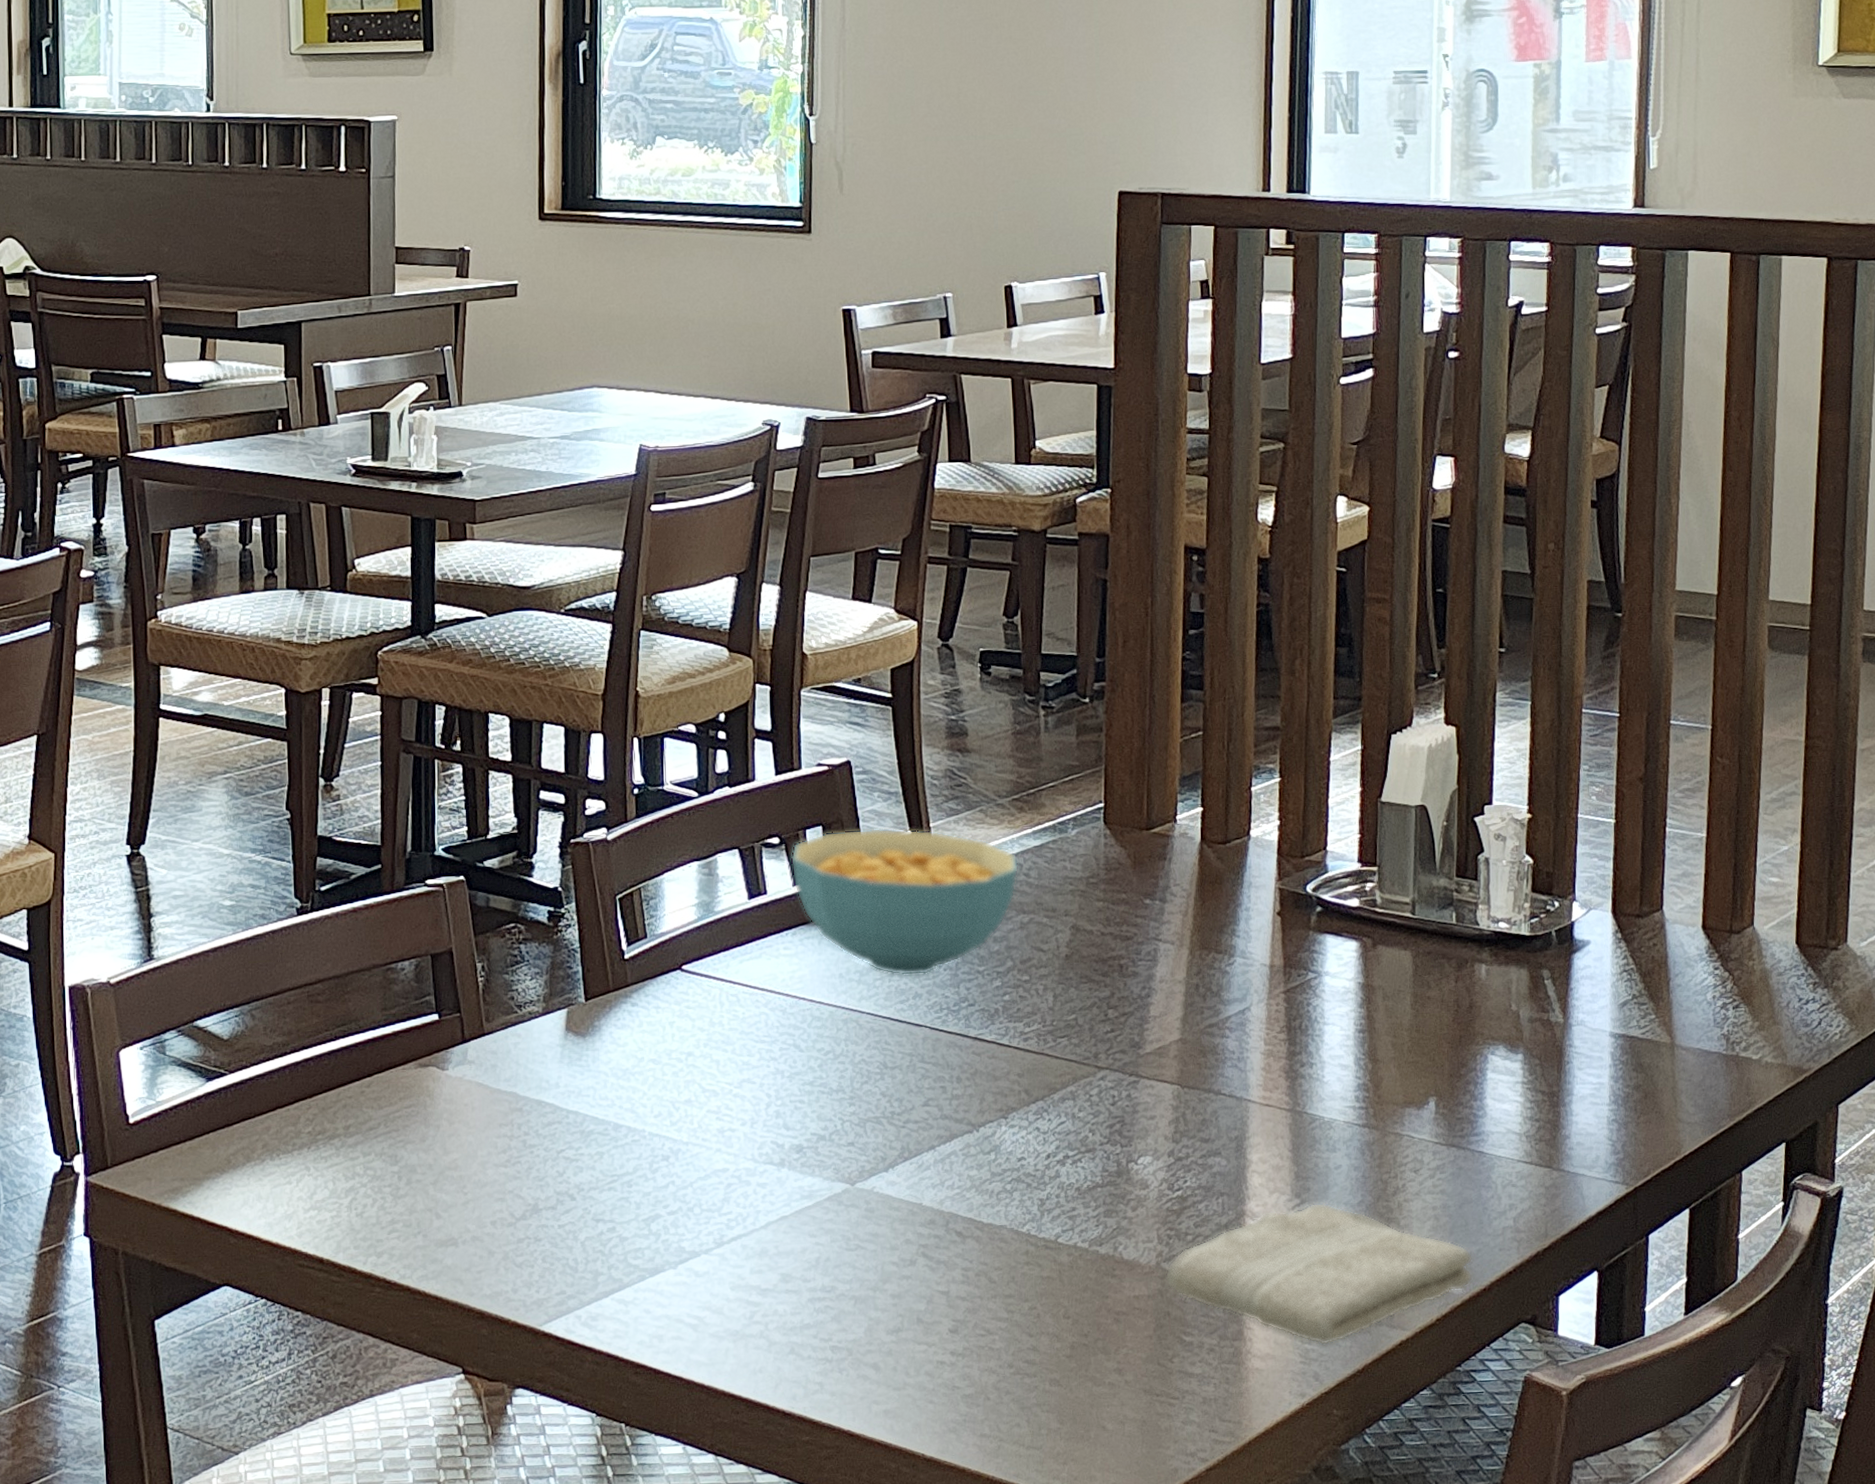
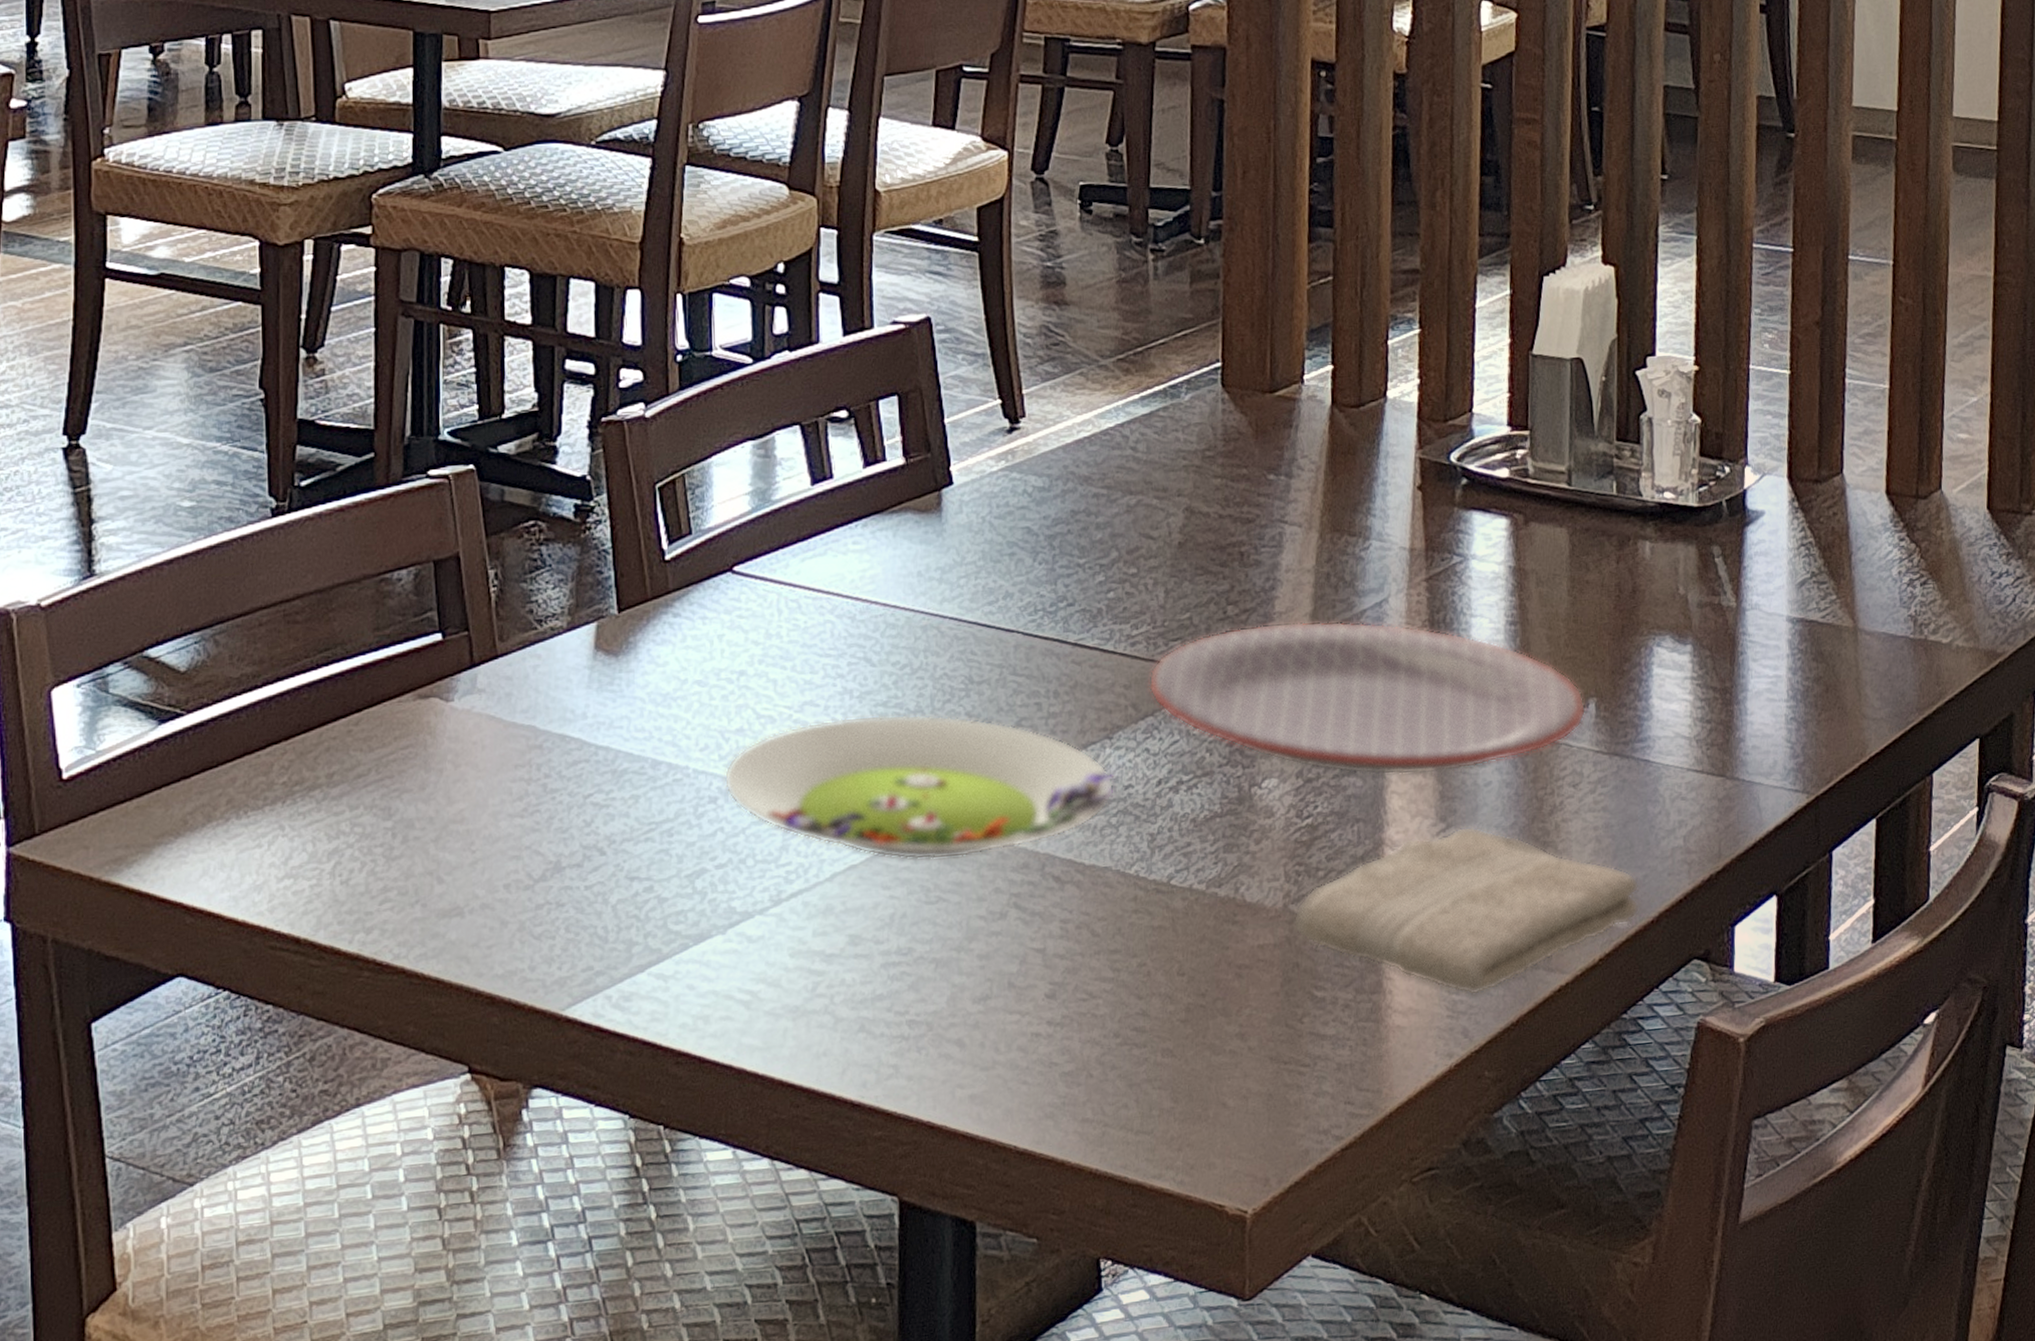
salad plate: none [675,1092,1010,1214] -> present [724,714,1115,860]
cereal bowl: present [790,828,1019,976] -> none [860,396,1125,572]
plate: none [1039,1024,1427,1157] -> present [1149,621,1586,776]

